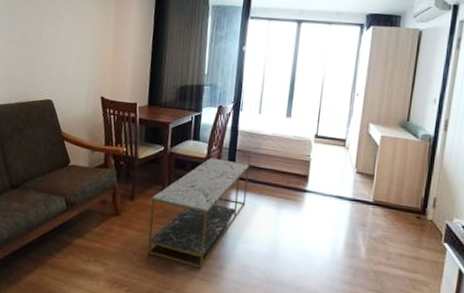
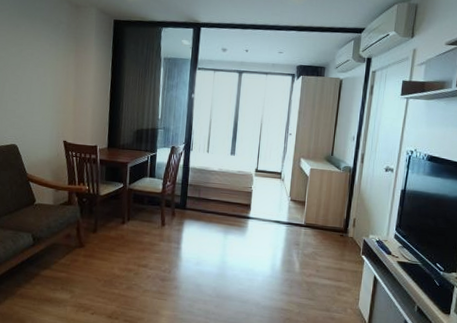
coffee table: present [147,157,250,269] -> none [110,192,200,290]

